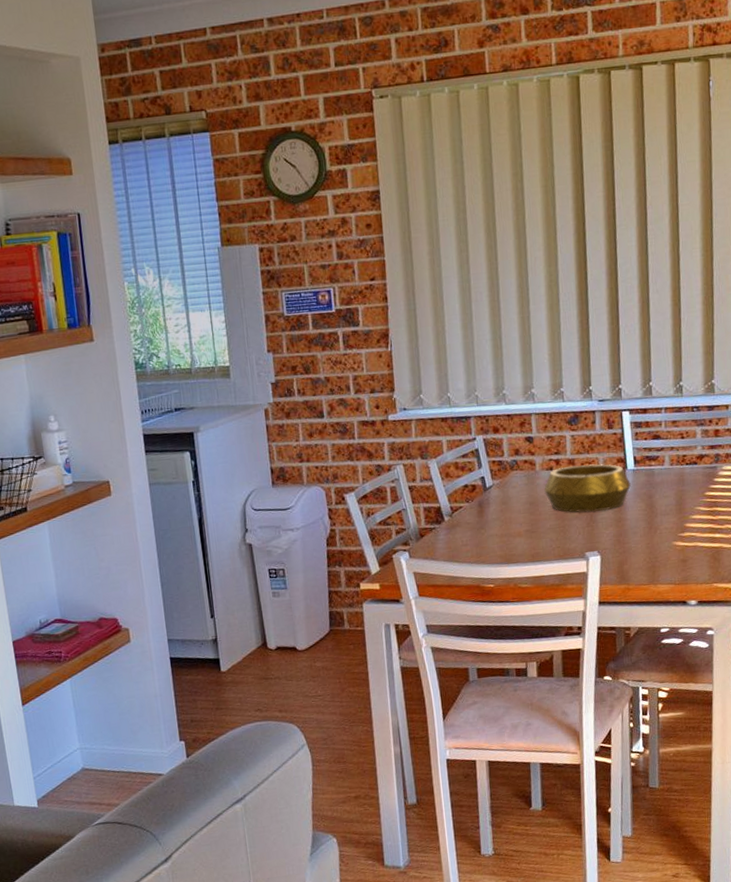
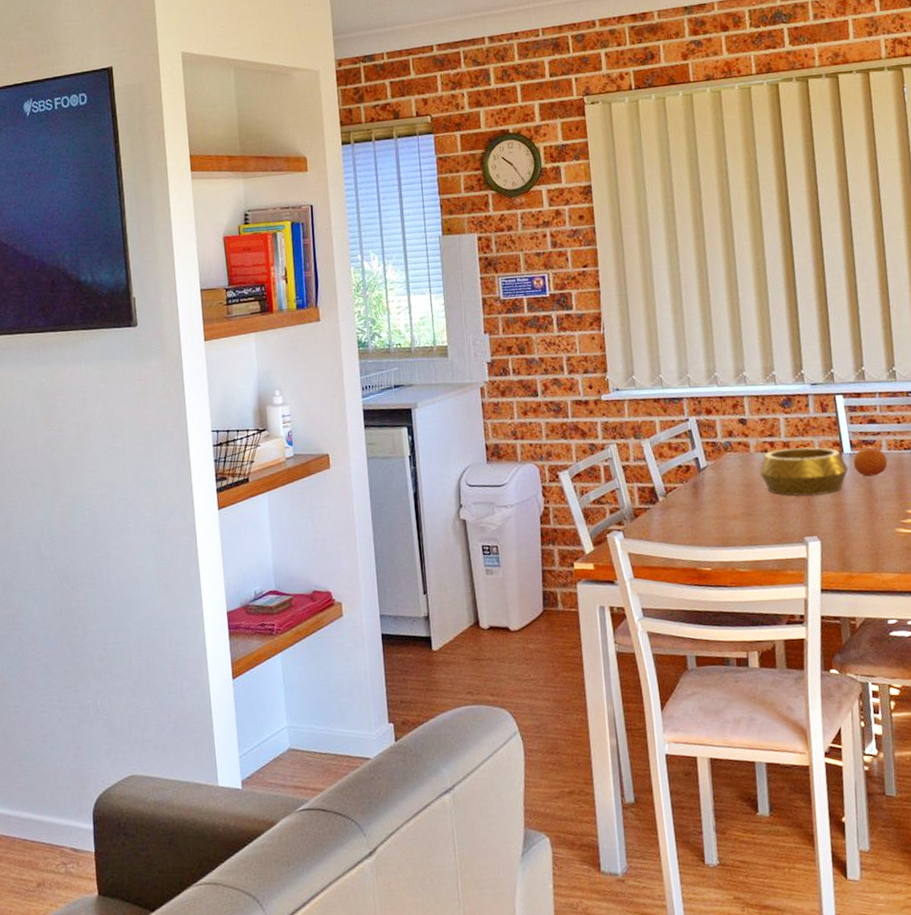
fruit: none [636,463,669,492] -> present [853,448,888,477]

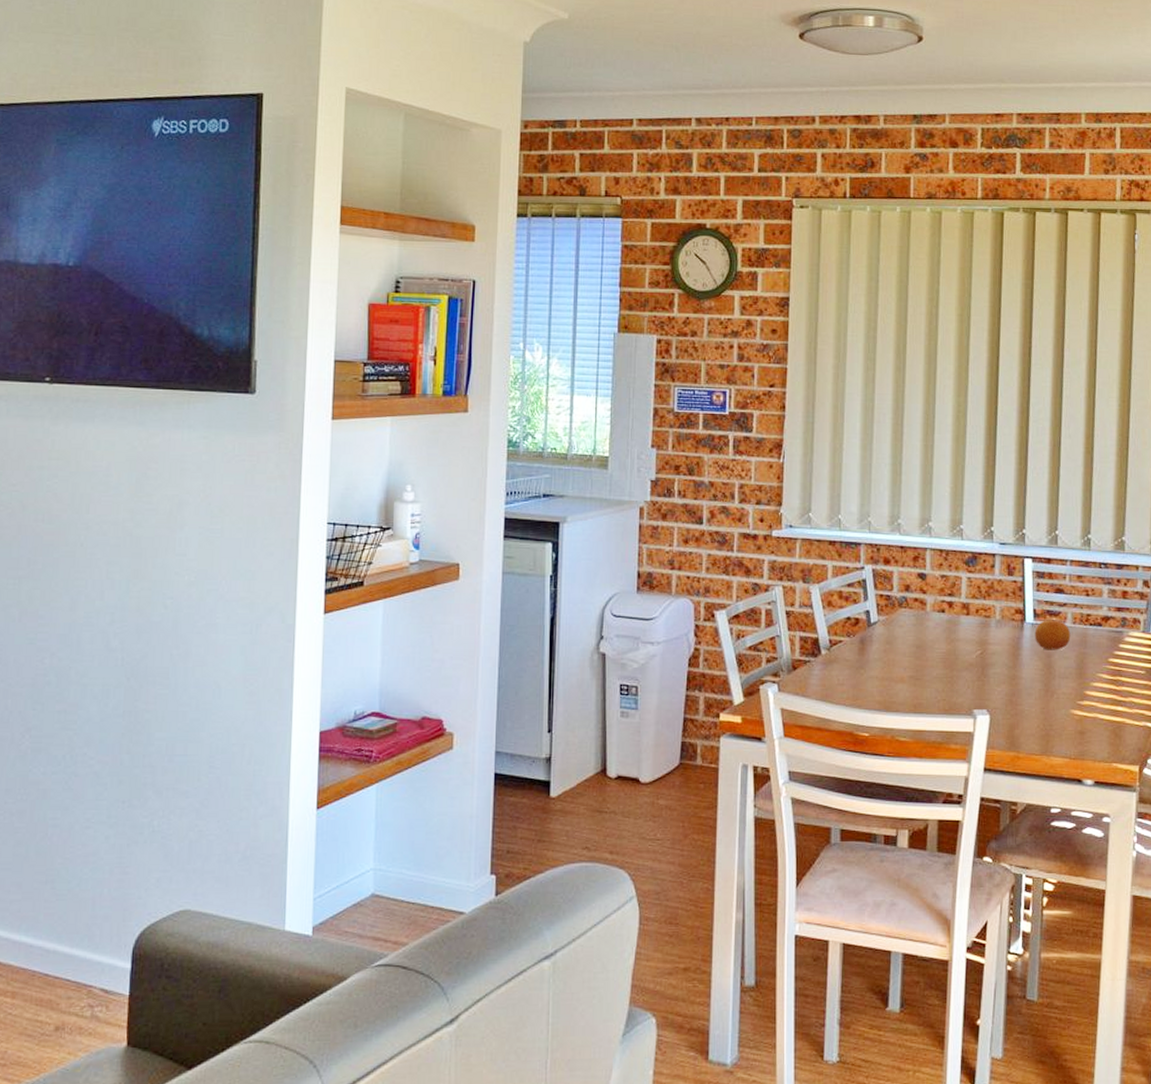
decorative bowl: present [759,447,848,496] -> none [933,610,1028,666]

